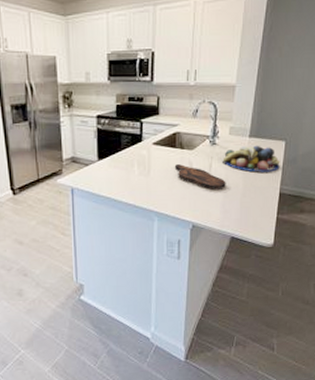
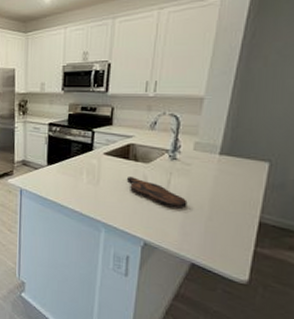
fruit bowl: present [223,145,280,172] -> none [184,164,261,197]

